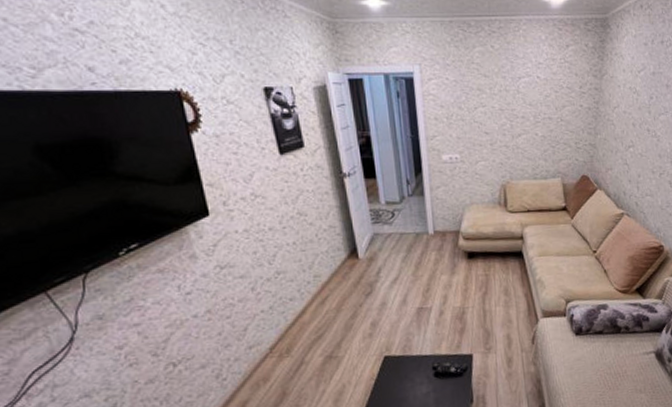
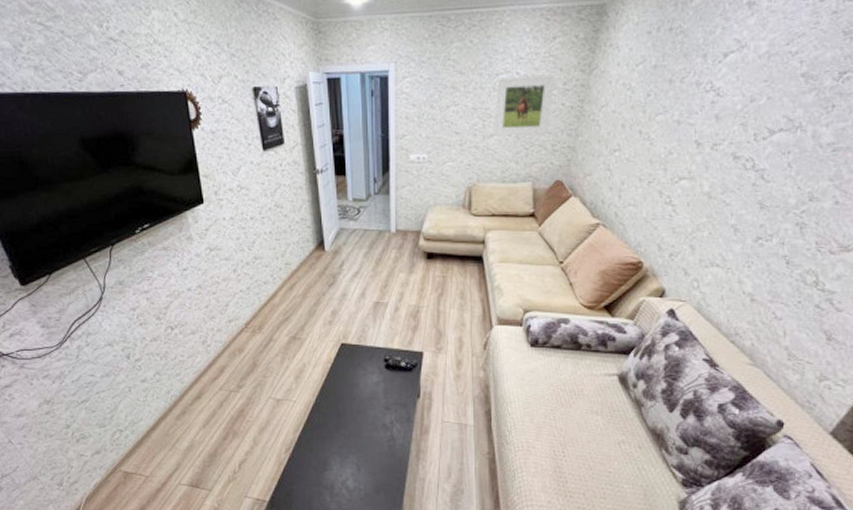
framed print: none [520,80,572,136] -> present [494,76,555,137]

